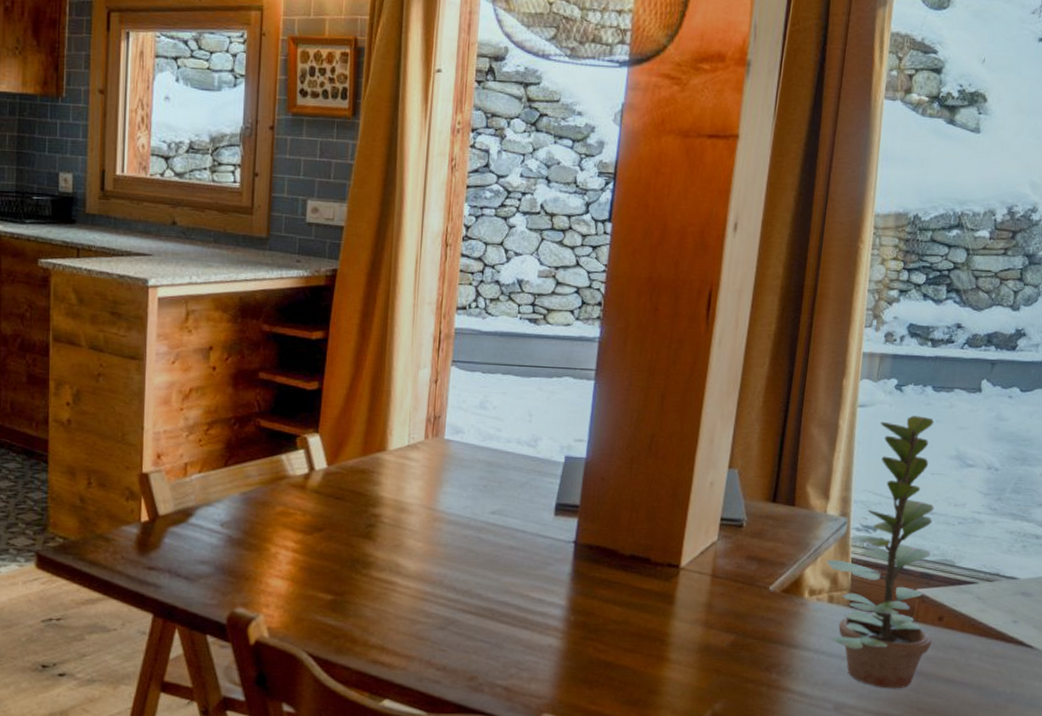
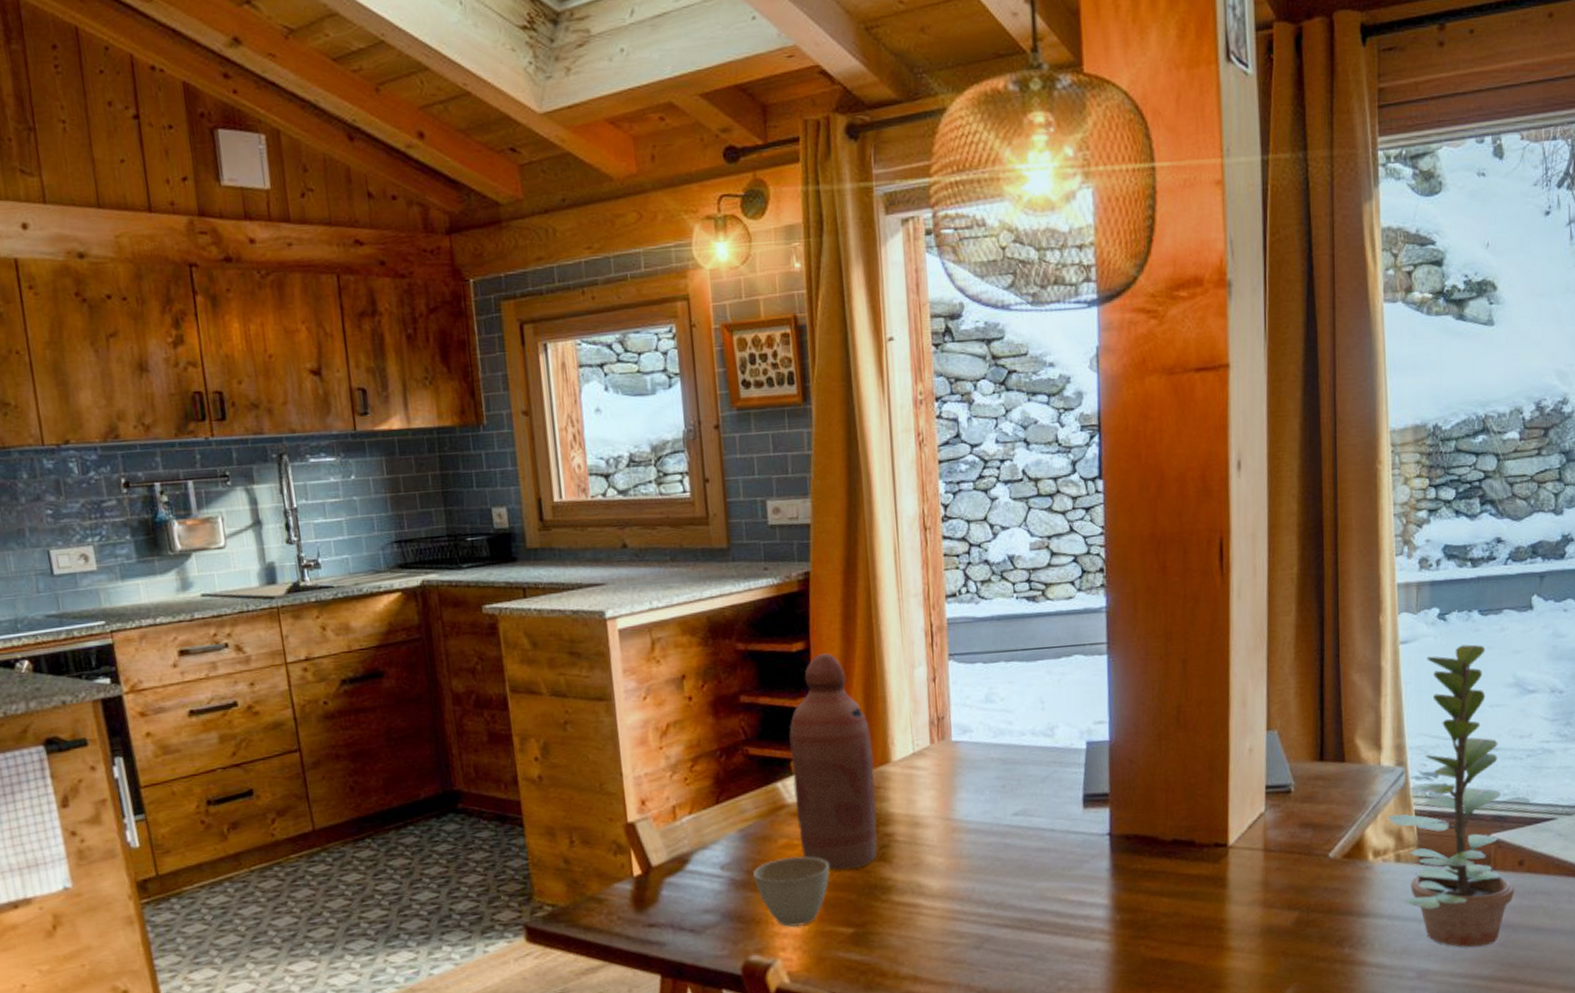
cup: none [248,524,319,588] -> present [752,856,830,927]
bottle: none [295,344,373,543] -> present [789,653,878,871]

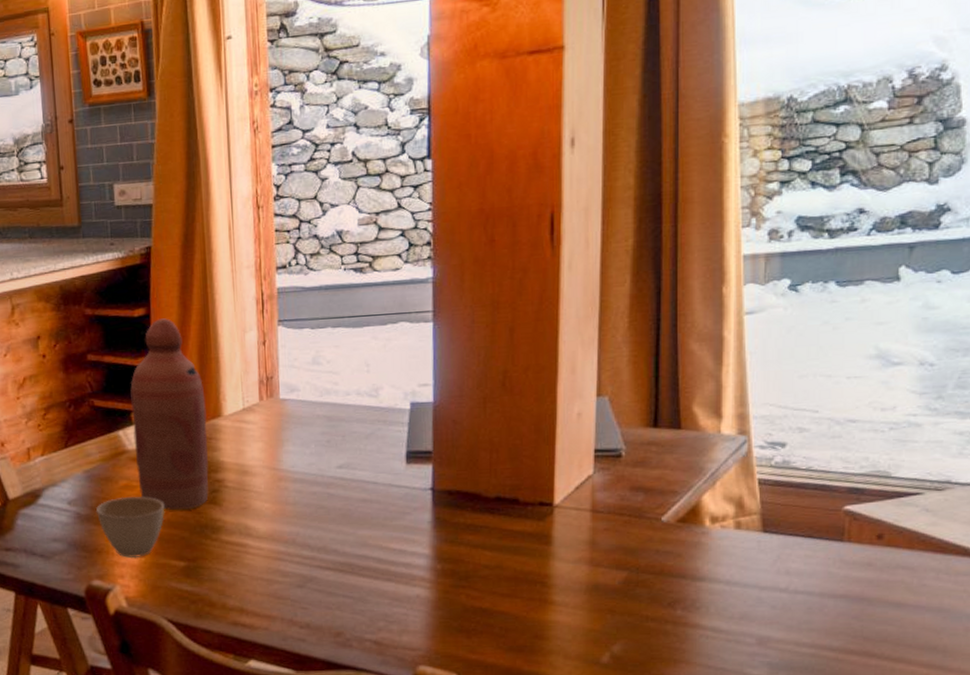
plant: present [1387,644,1514,948] -> none [727,315,871,618]

